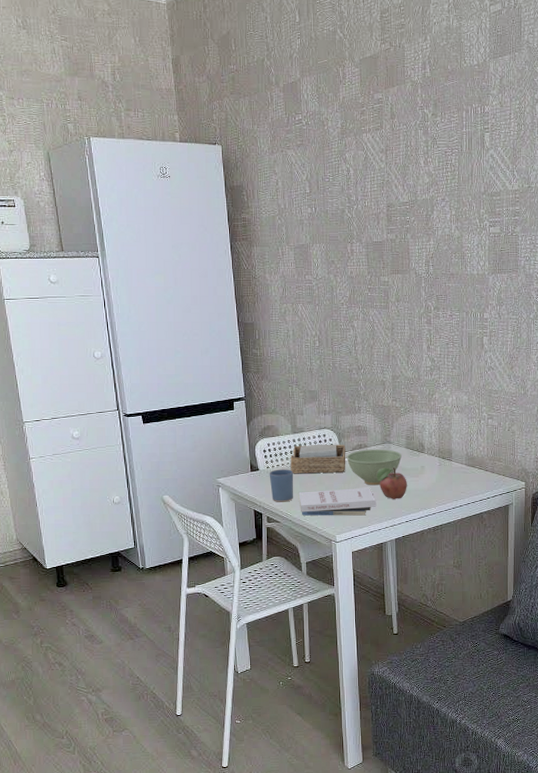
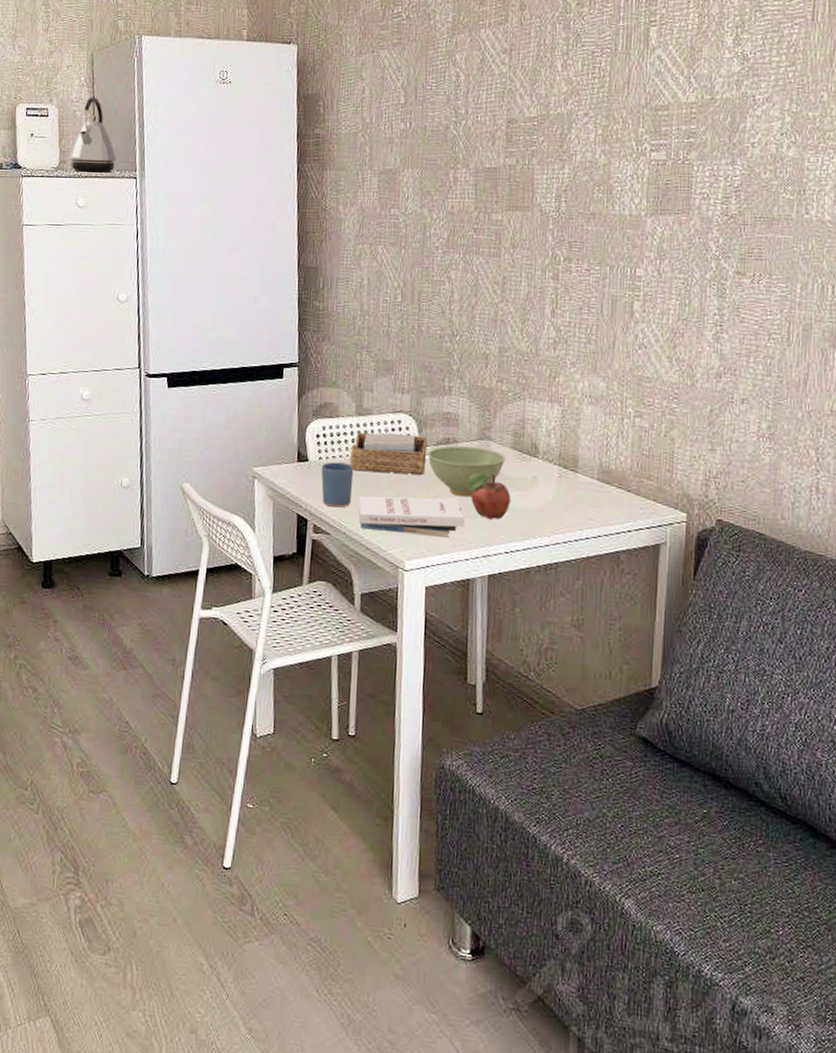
kettle: none [38,189,80,253] -> present [69,97,117,173]

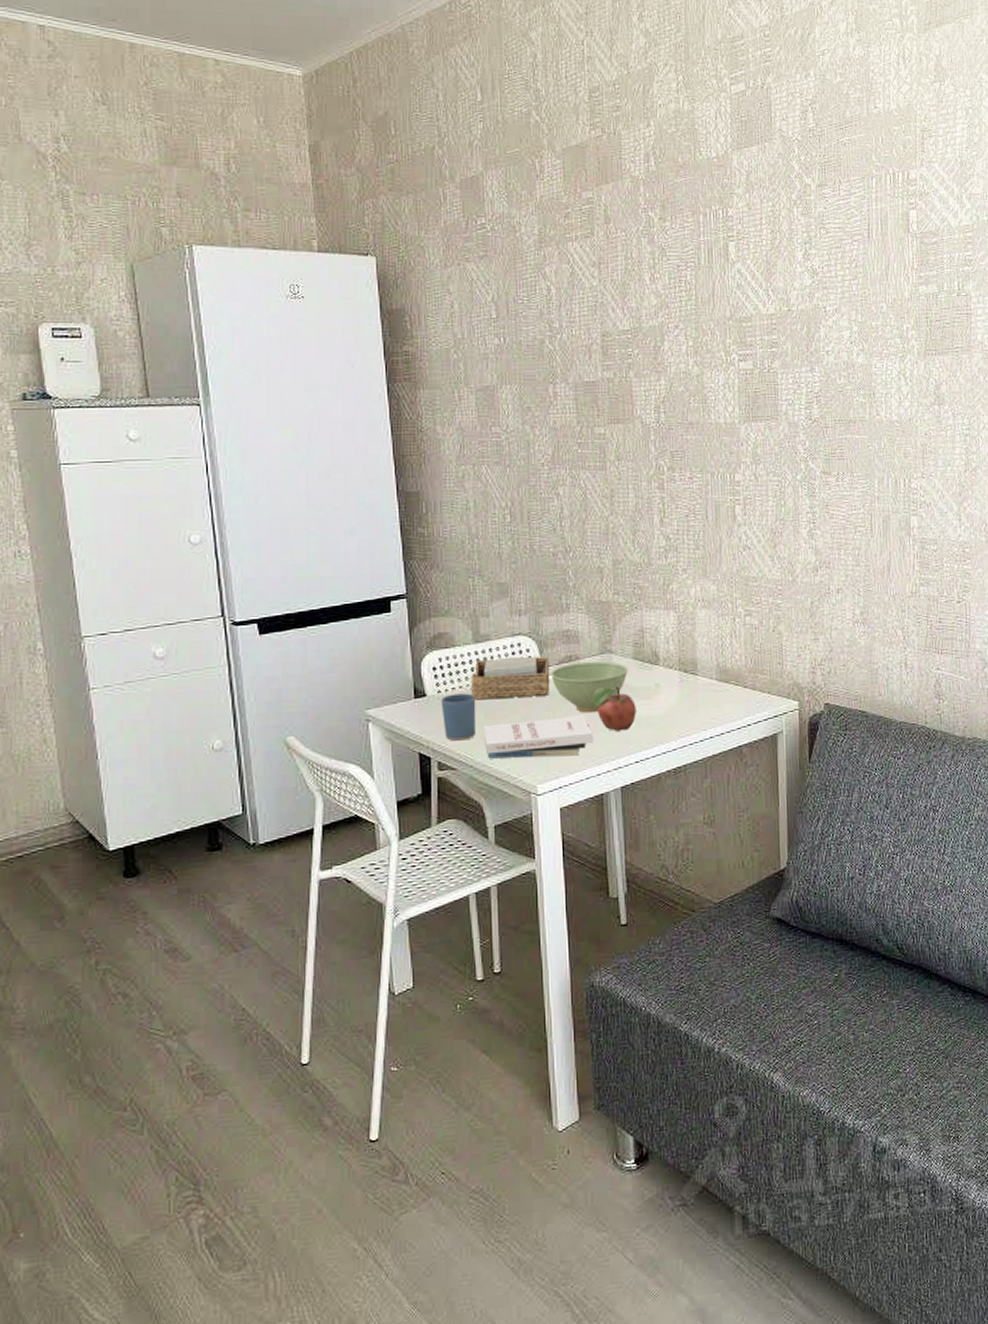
kettle: present [69,97,117,173] -> none [113,314,174,400]

